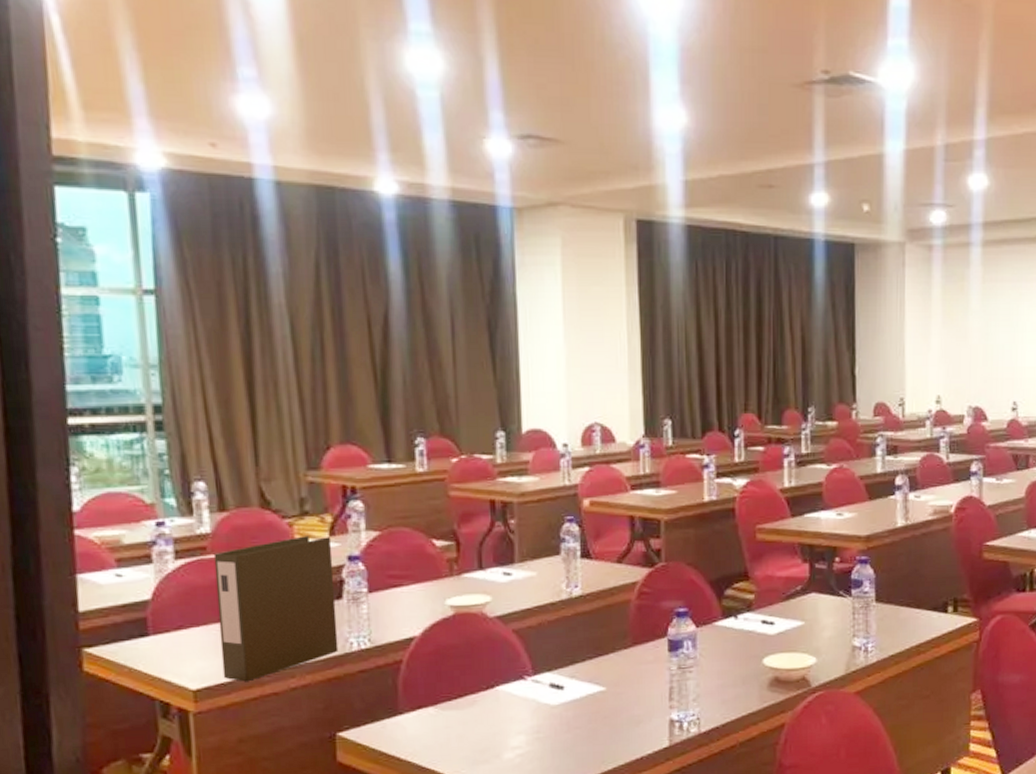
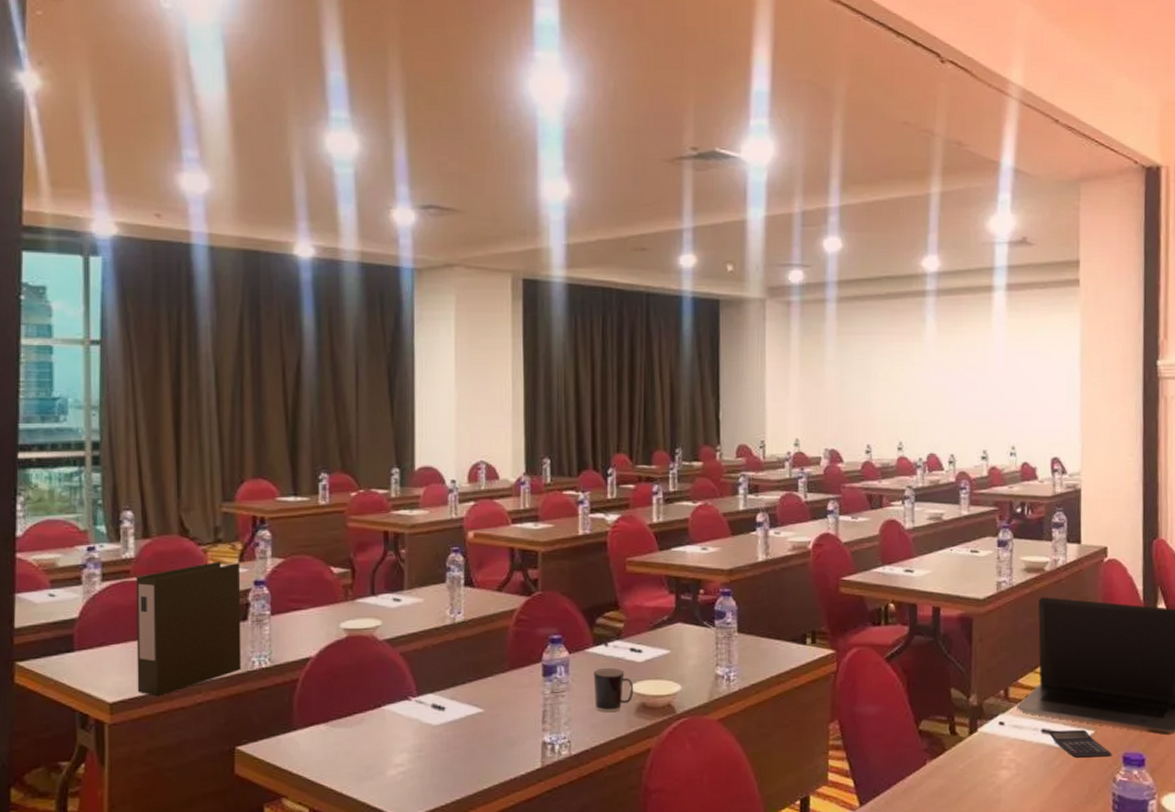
mug: none [723,642,766,688] -> present [593,668,634,713]

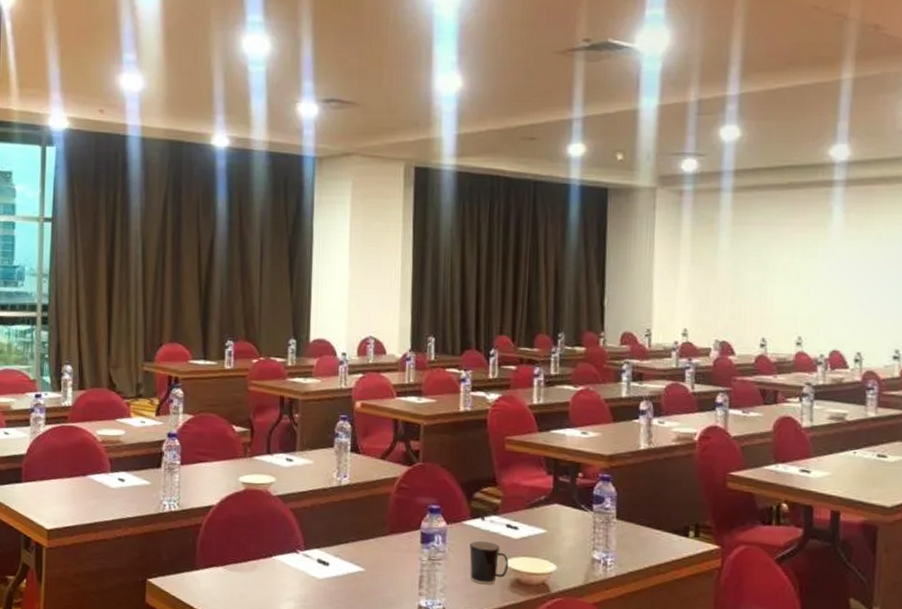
binder: present [135,562,242,695] -> none [69,414,157,527]

